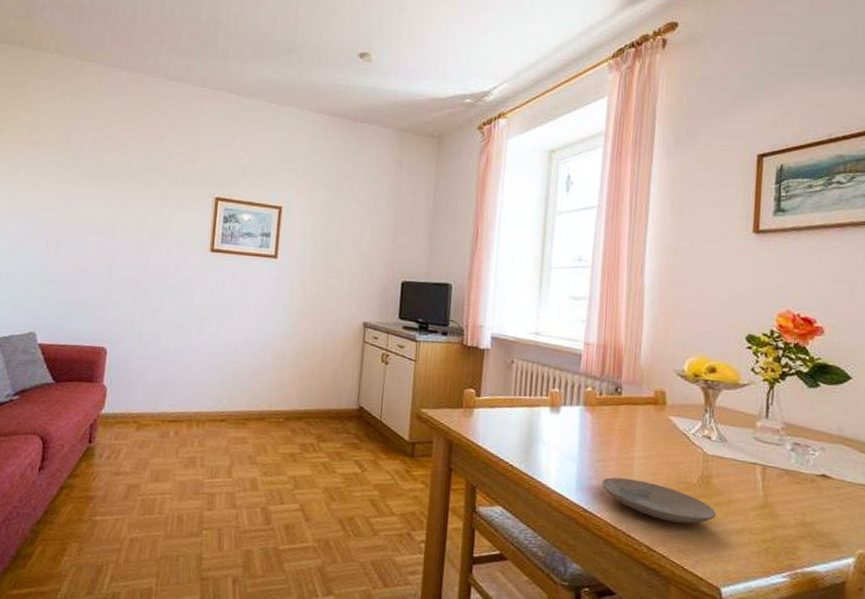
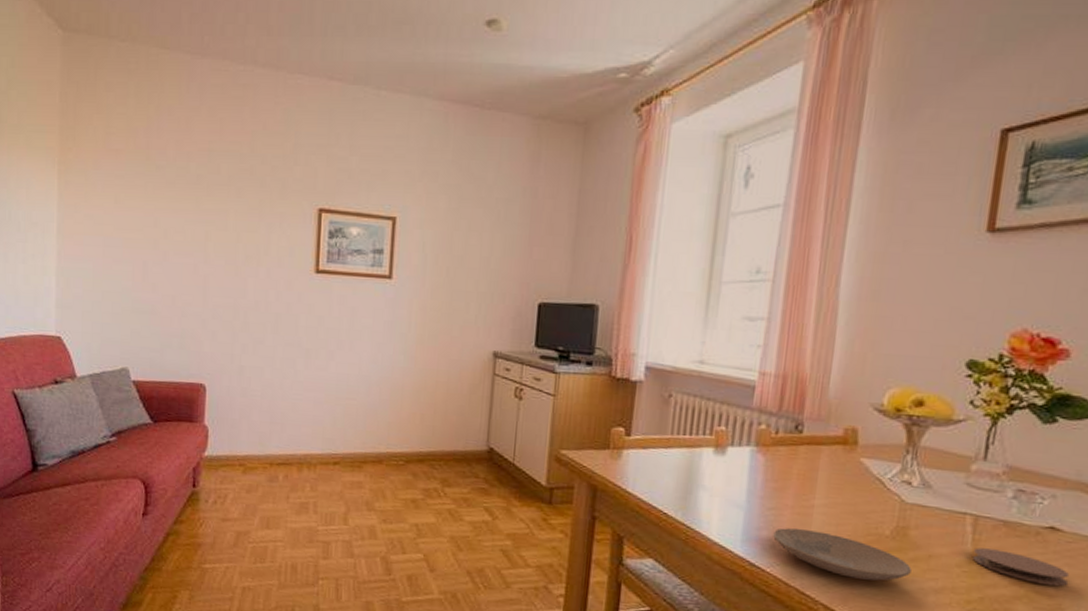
coaster: none [764,493,840,526] -> present [973,547,1069,586]

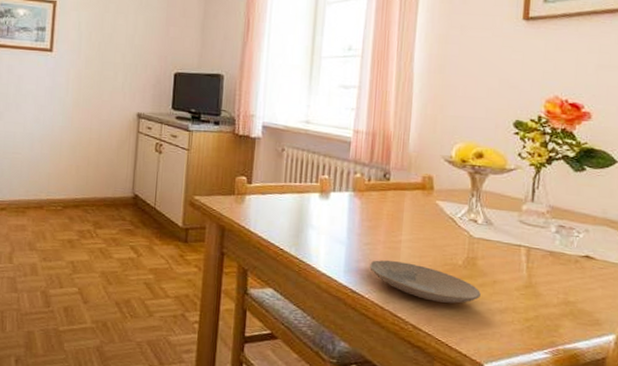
coaster: present [973,547,1069,586] -> none [528,274,602,305]

